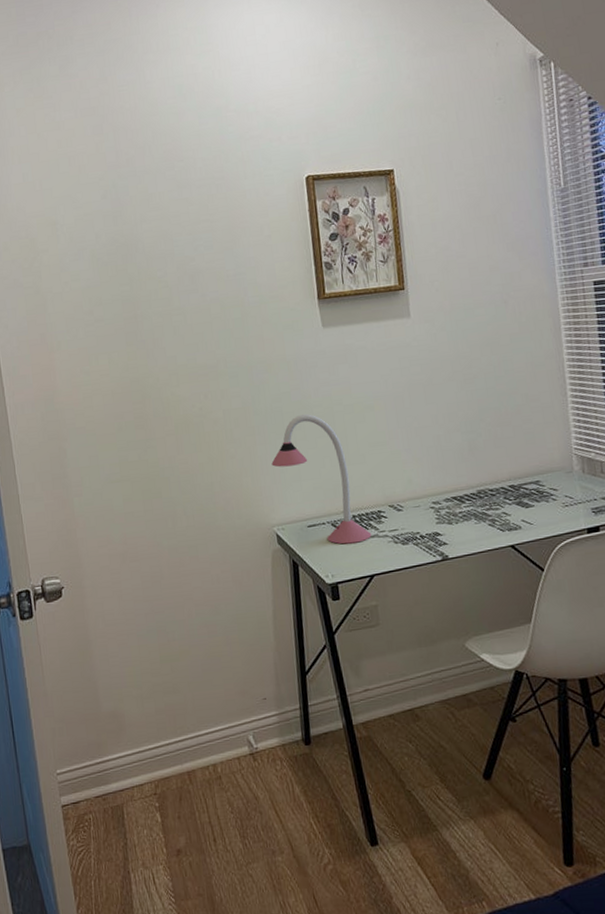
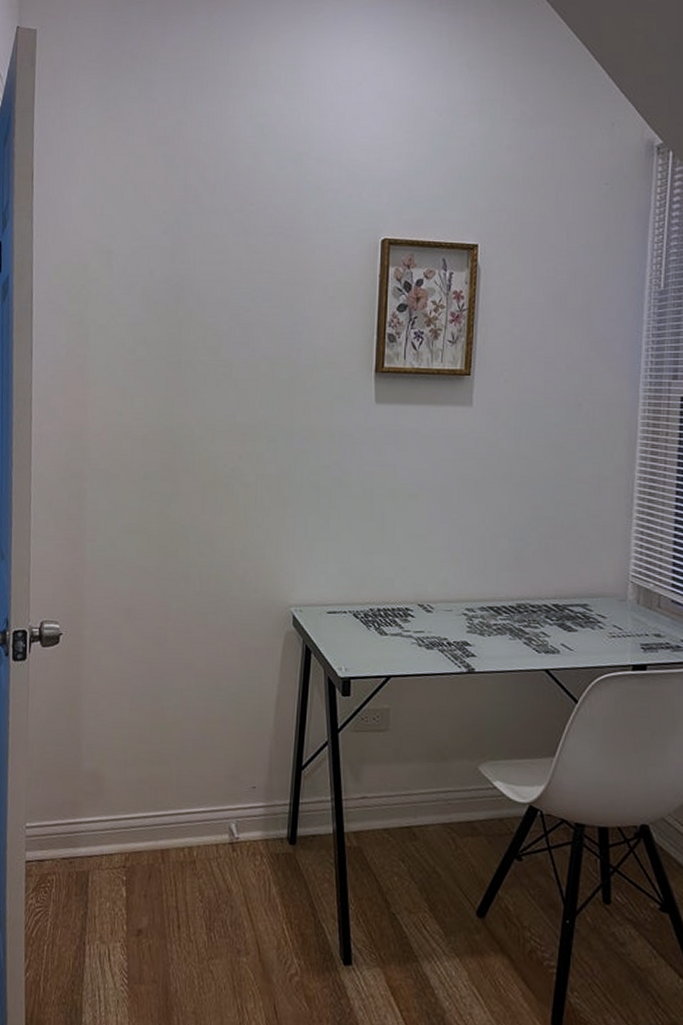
desk lamp: present [271,414,372,544] -> none [299,493,395,639]

